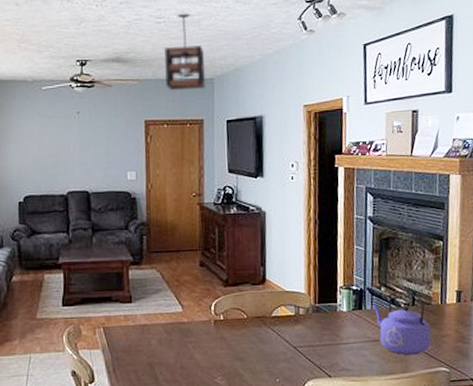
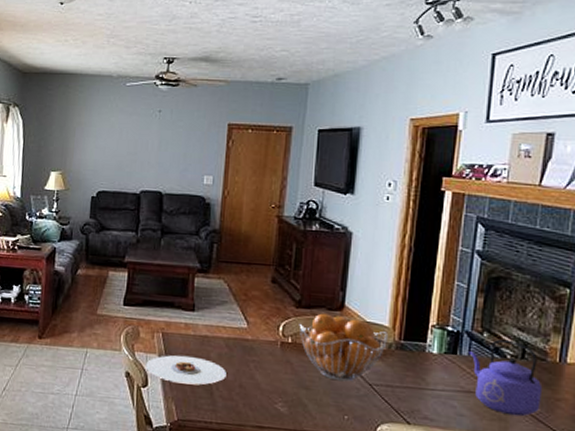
plate: none [90,346,168,374] -> present [145,355,227,385]
pendant light: present [164,13,206,91] -> none [255,12,300,95]
fruit basket: none [228,288,306,348] -> present [299,313,389,382]

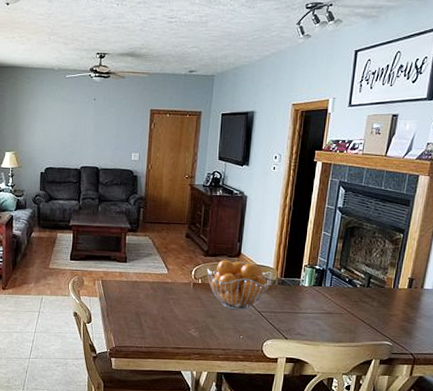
plate: present [145,355,227,385] -> none [89,297,152,319]
kettle: present [469,339,543,417] -> none [330,273,381,329]

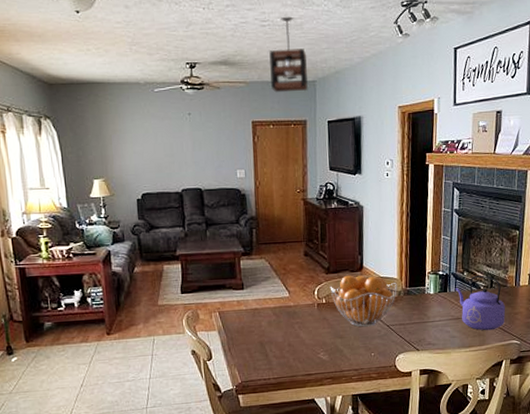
pendant light: none [172,14,208,85] -> present [269,16,309,93]
kettle: none [330,273,381,329] -> present [455,275,506,331]

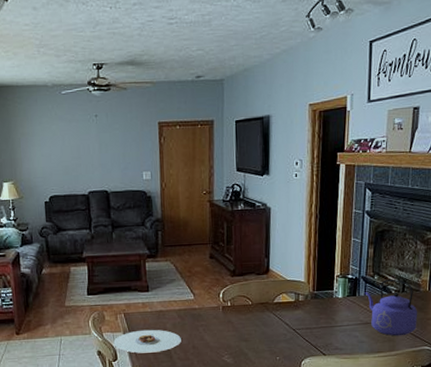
plate: none [208,327,277,352] -> present [113,329,181,353]
pendant light: present [269,16,309,93] -> none [176,13,217,92]
fruit basket: present [330,275,398,327] -> none [235,278,305,331]

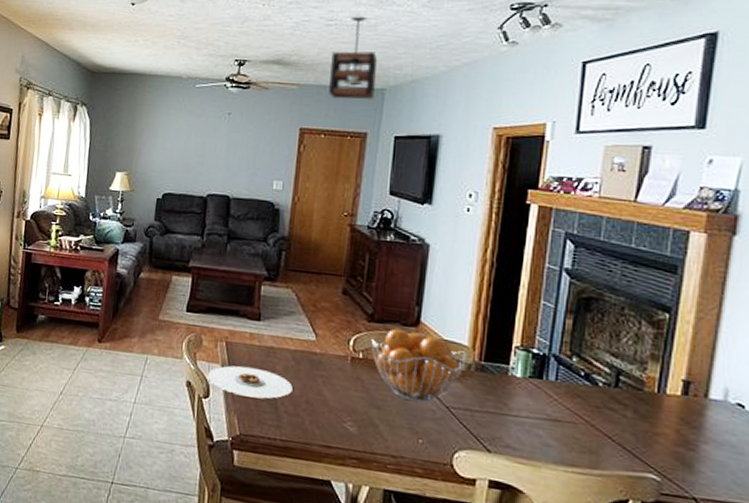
pendant light: none [176,13,217,92] -> present [329,16,377,100]
fruit basket: none [235,278,305,331] -> present [370,328,468,403]
kettle: present [365,279,418,336] -> none [556,364,639,451]

